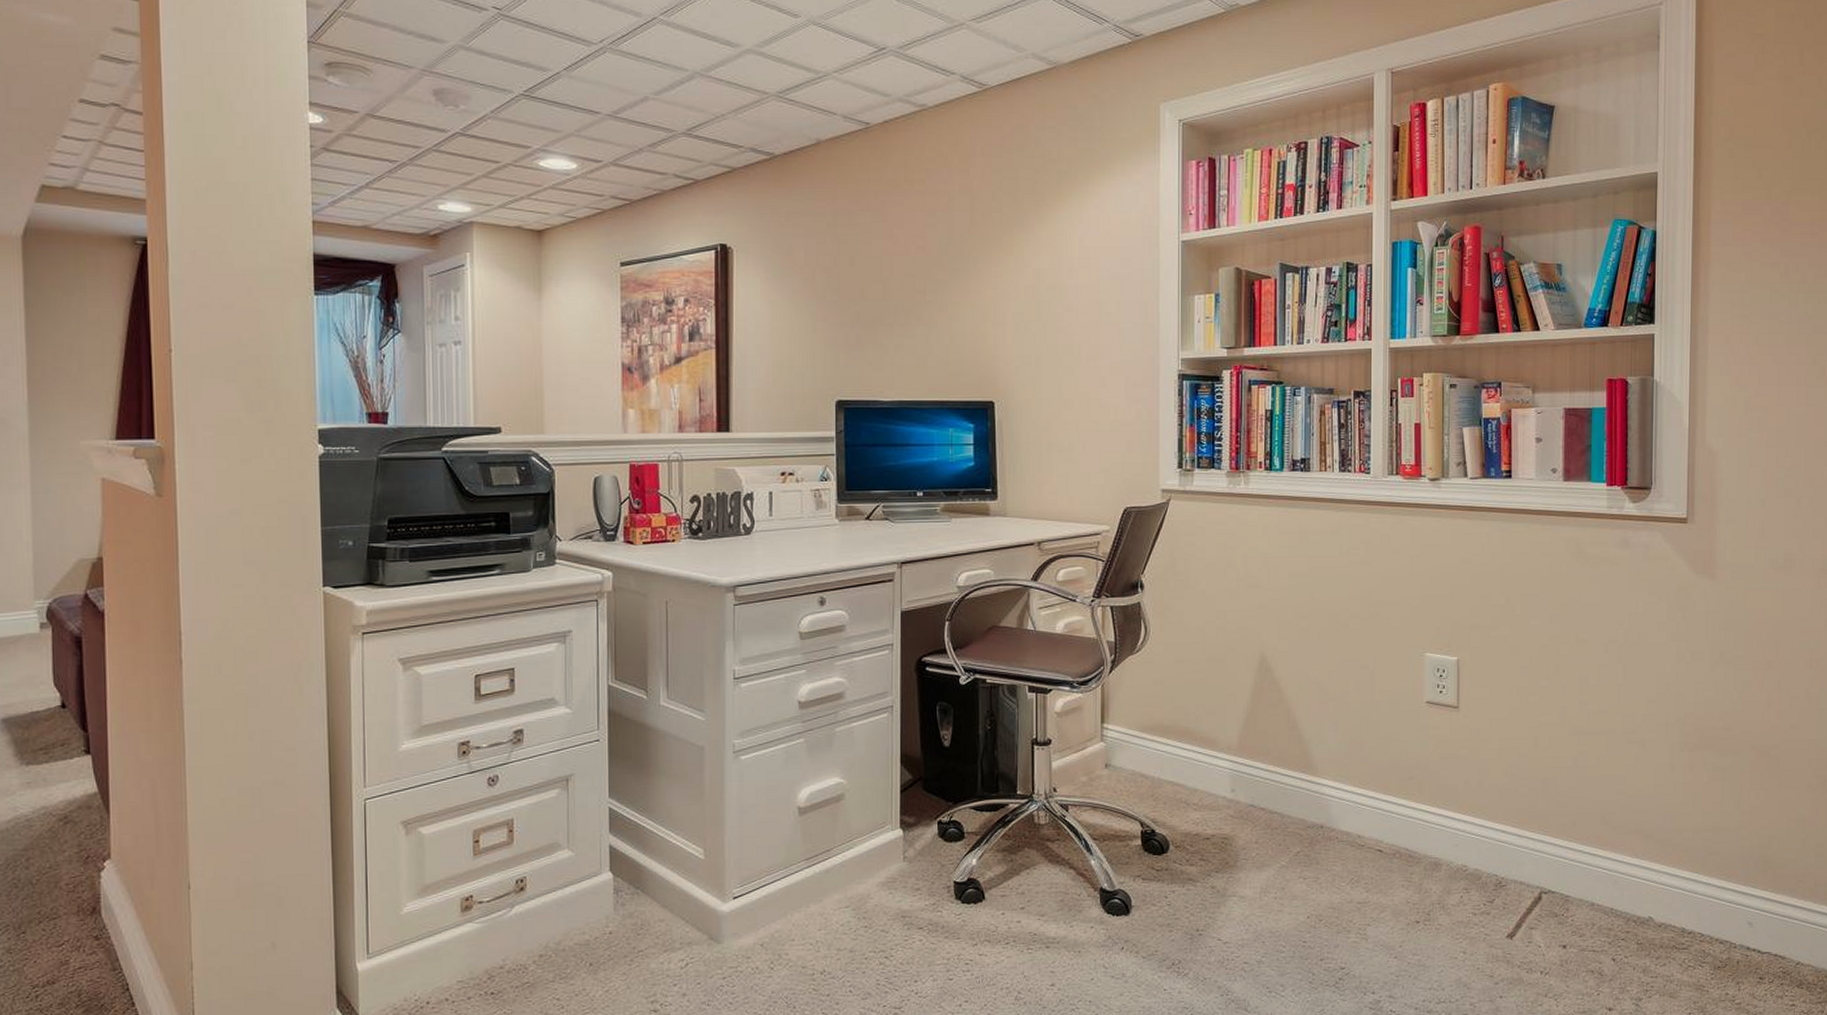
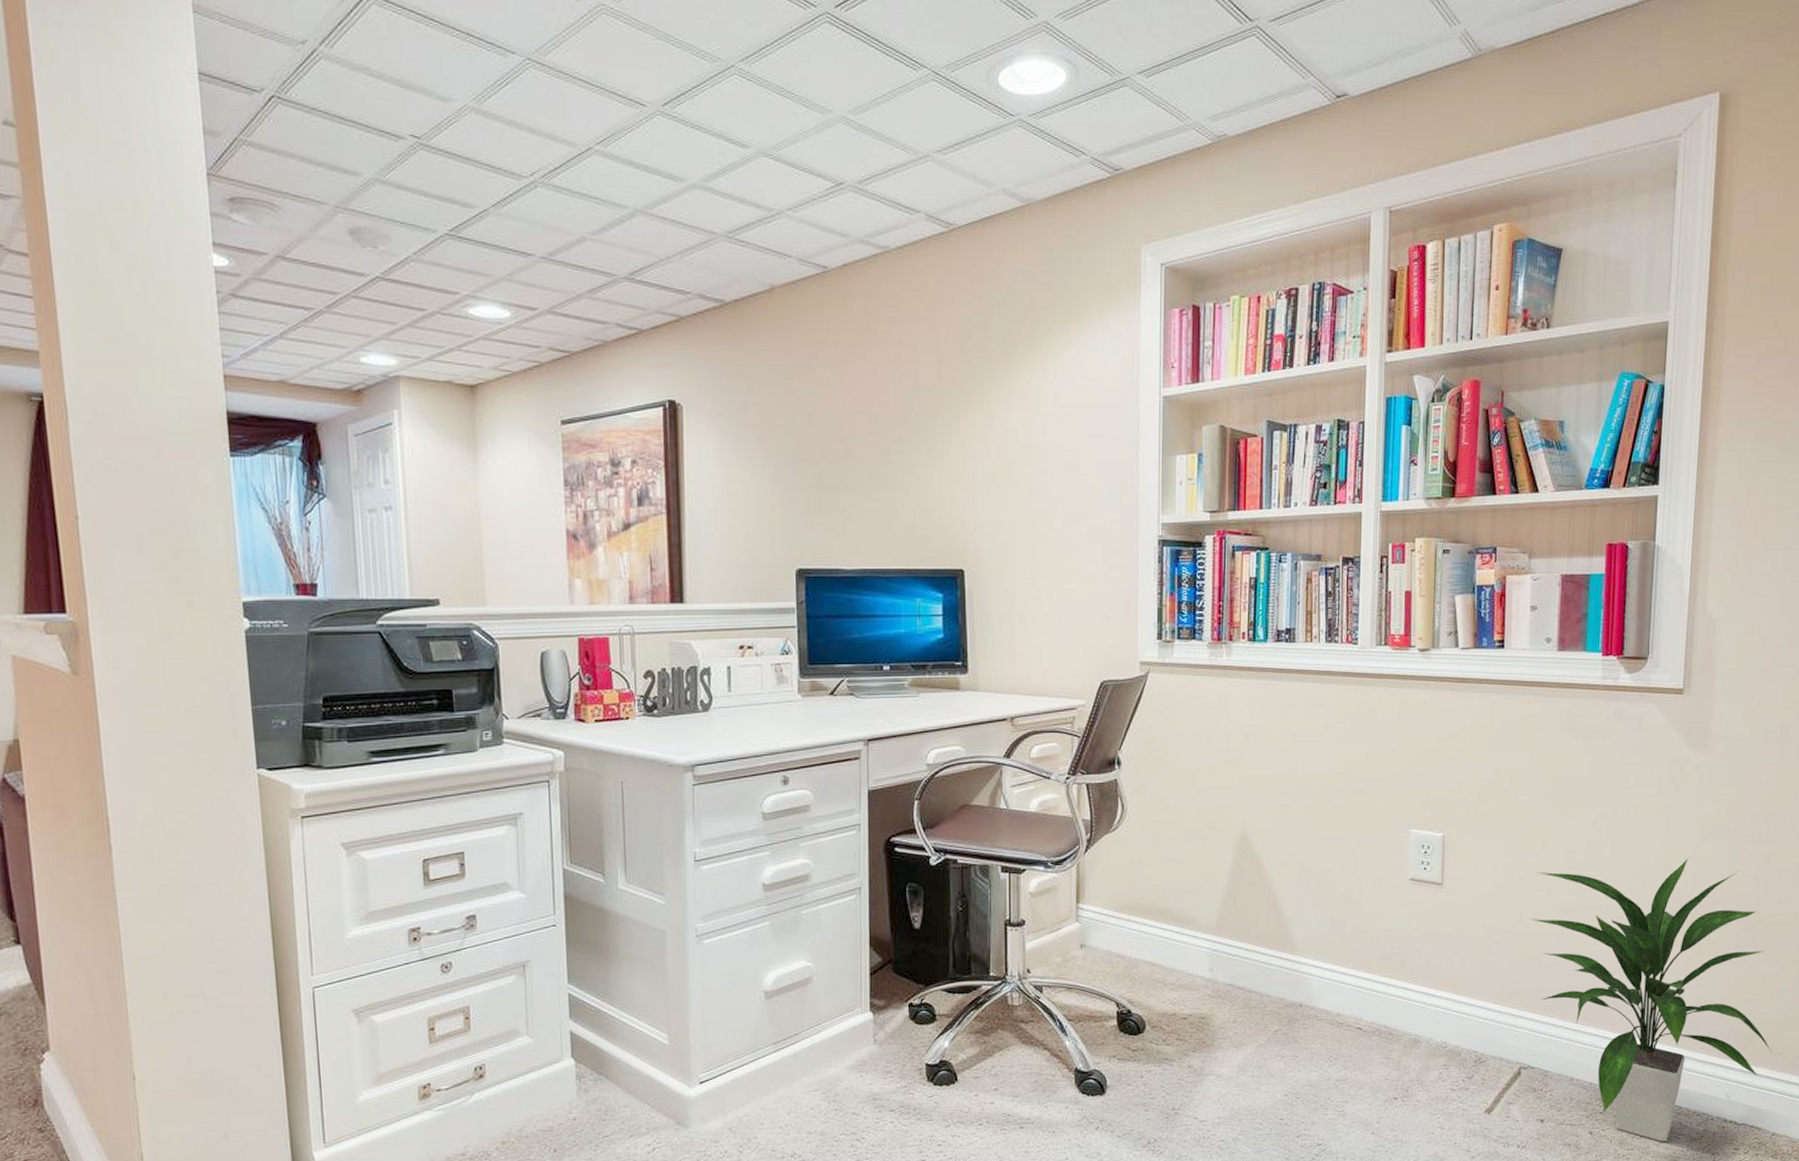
indoor plant: none [1546,683,1793,970] -> present [1530,857,1773,1142]

